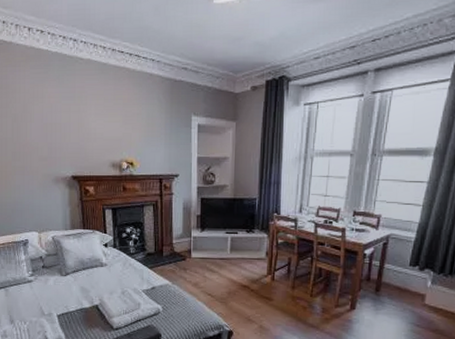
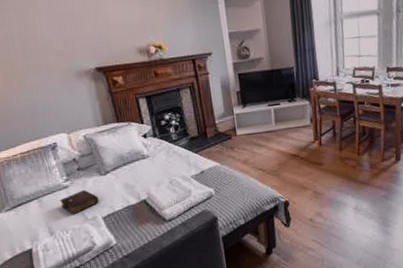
book: none [23,287,57,307] -> present [60,190,99,214]

